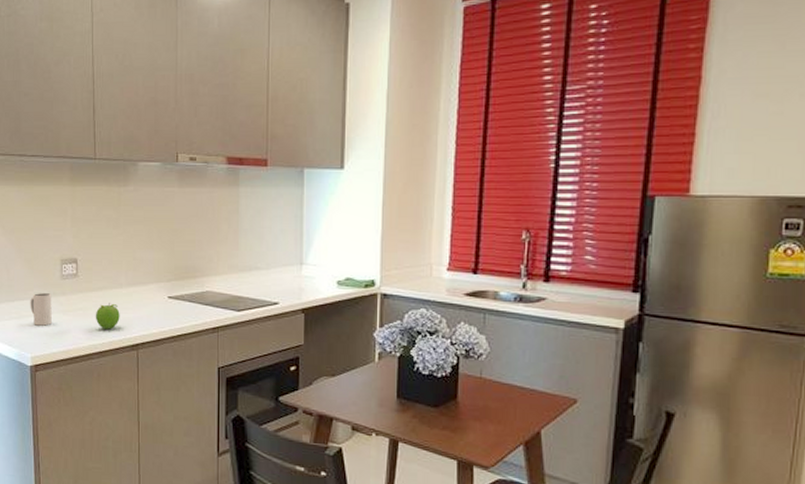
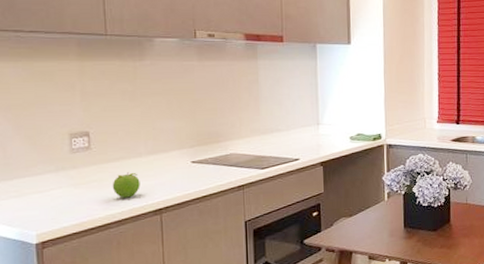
mug: present [30,293,52,326] -> none [33,168,61,202]

